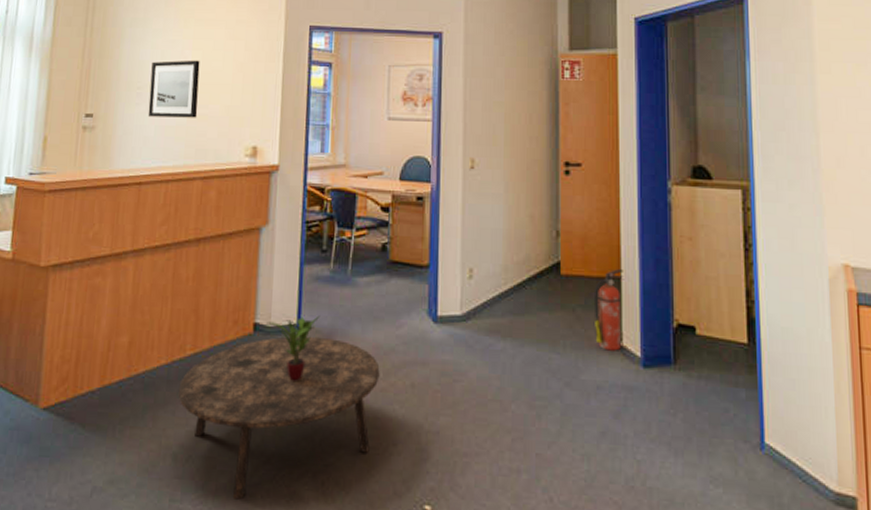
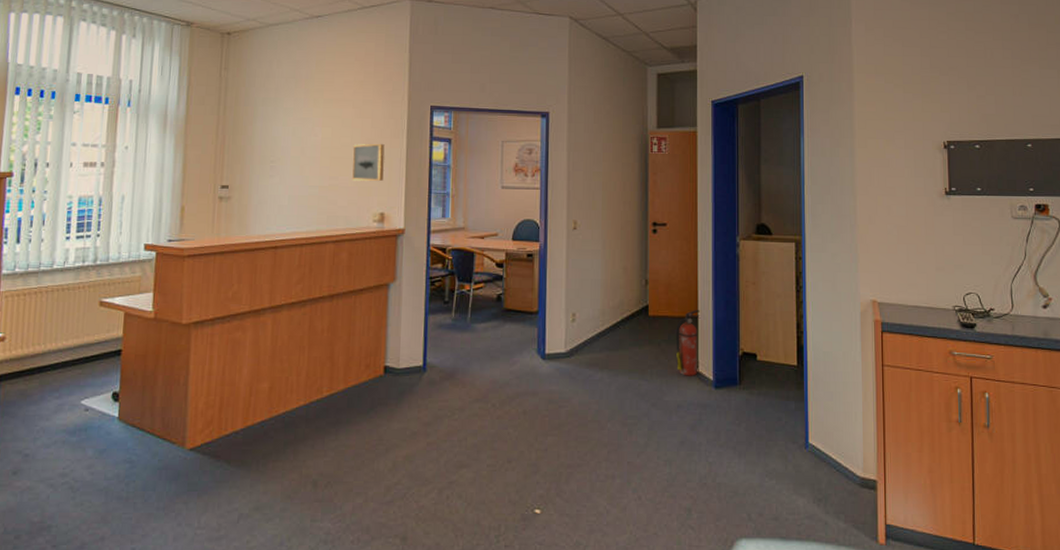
wall art: present [147,60,200,118] -> none [281,136,330,188]
coffee table: present [178,336,380,500] -> none [316,375,496,516]
wall art: none [222,68,259,111] -> present [351,143,385,182]
potted plant: present [265,315,321,381] -> none [394,357,444,414]

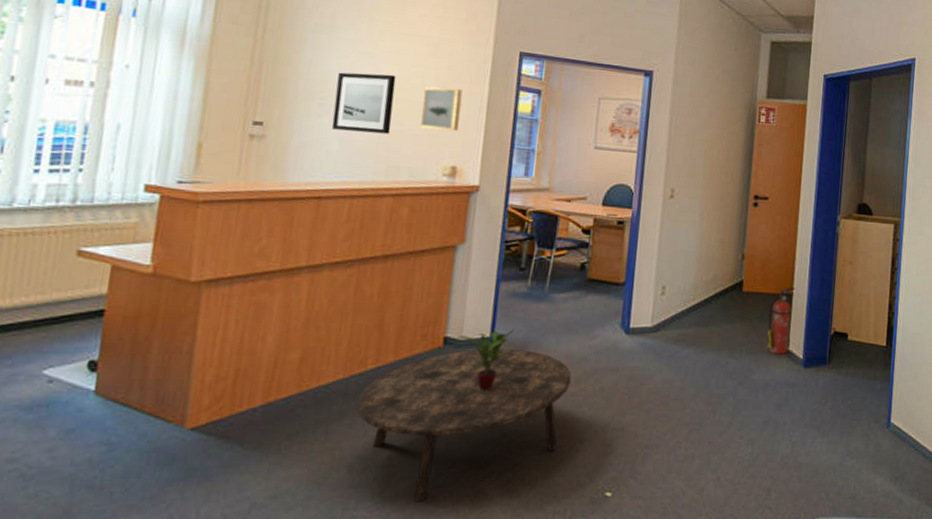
wall art: none [281,136,330,188] -> present [331,72,396,134]
coffee table: none [316,375,496,516] -> present [356,348,572,503]
potted plant: none [394,357,444,414] -> present [456,329,515,390]

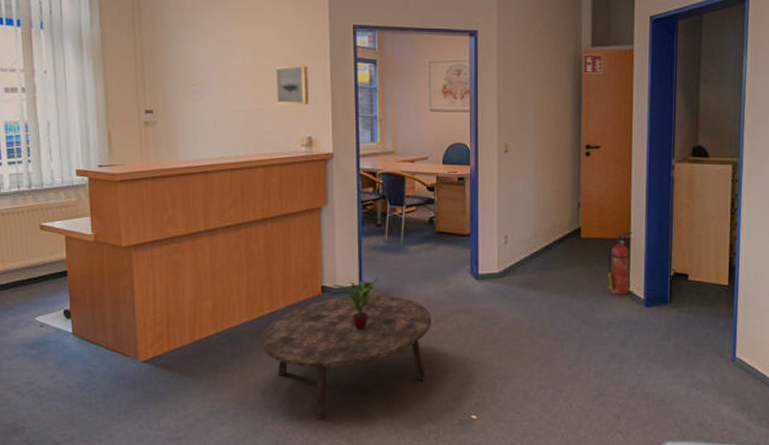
wall art: present [331,72,396,134] -> none [204,58,254,112]

